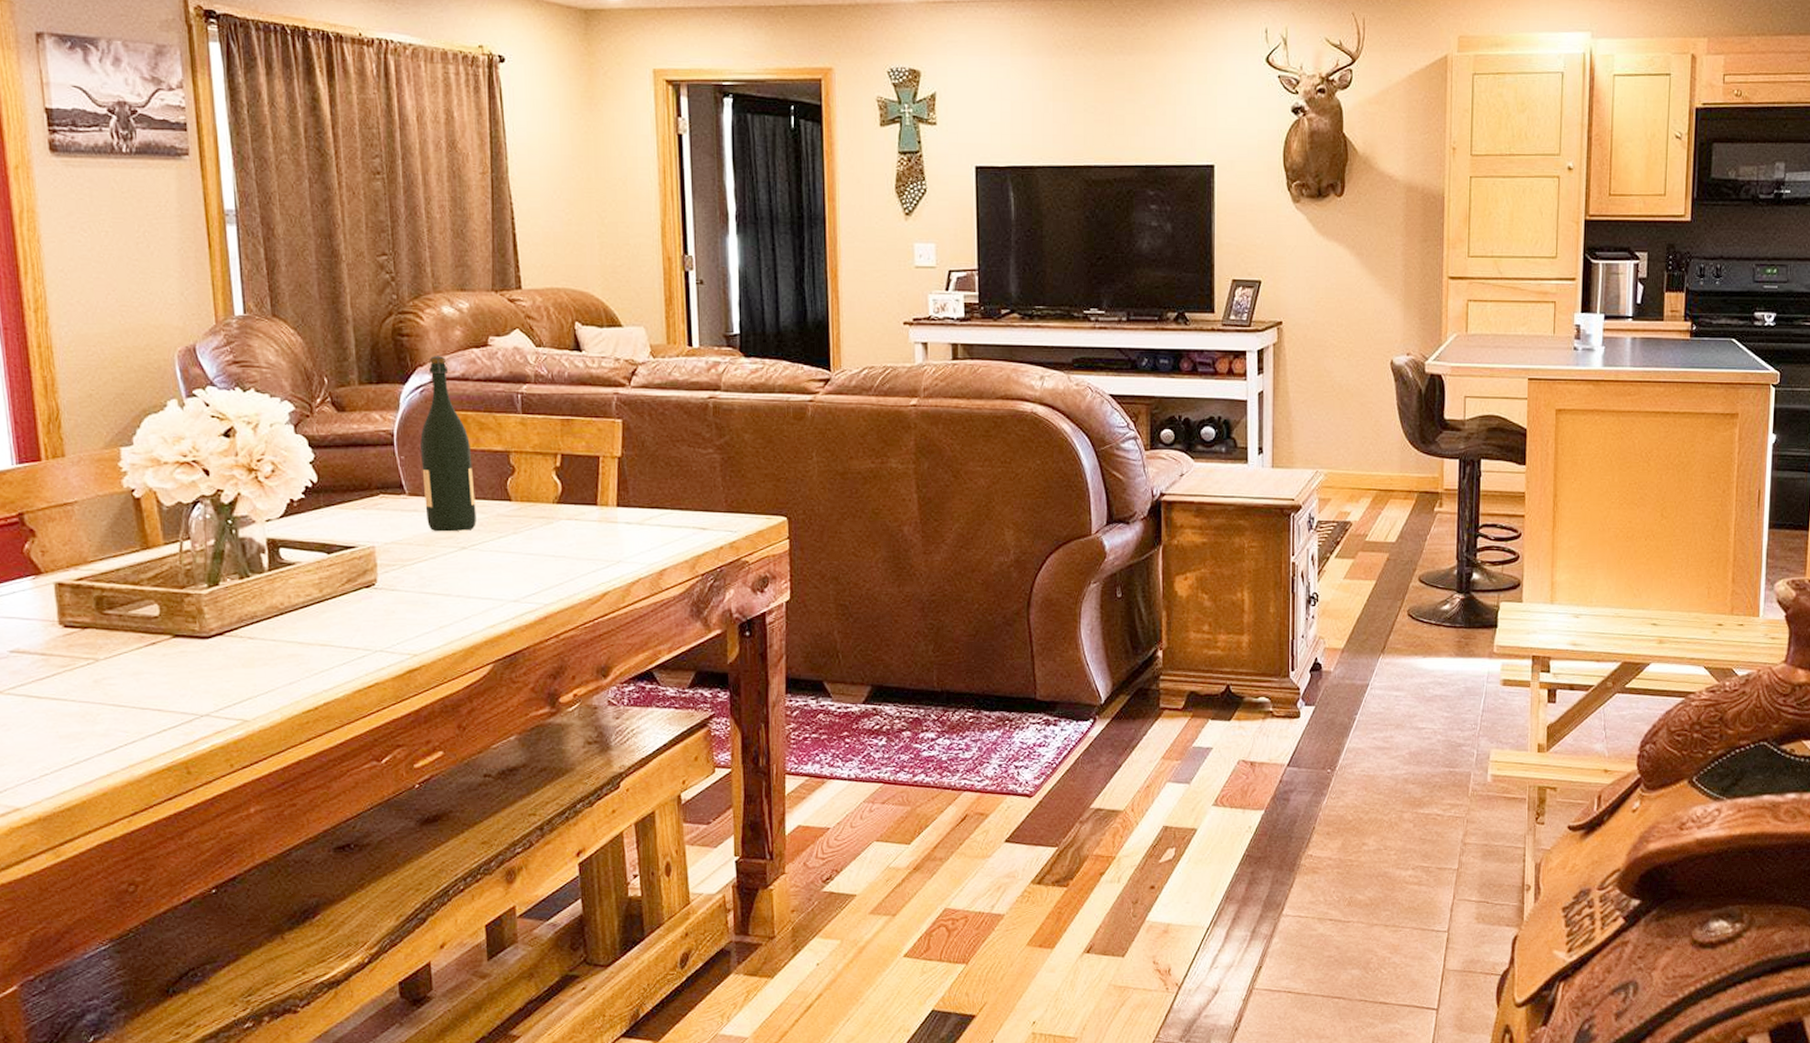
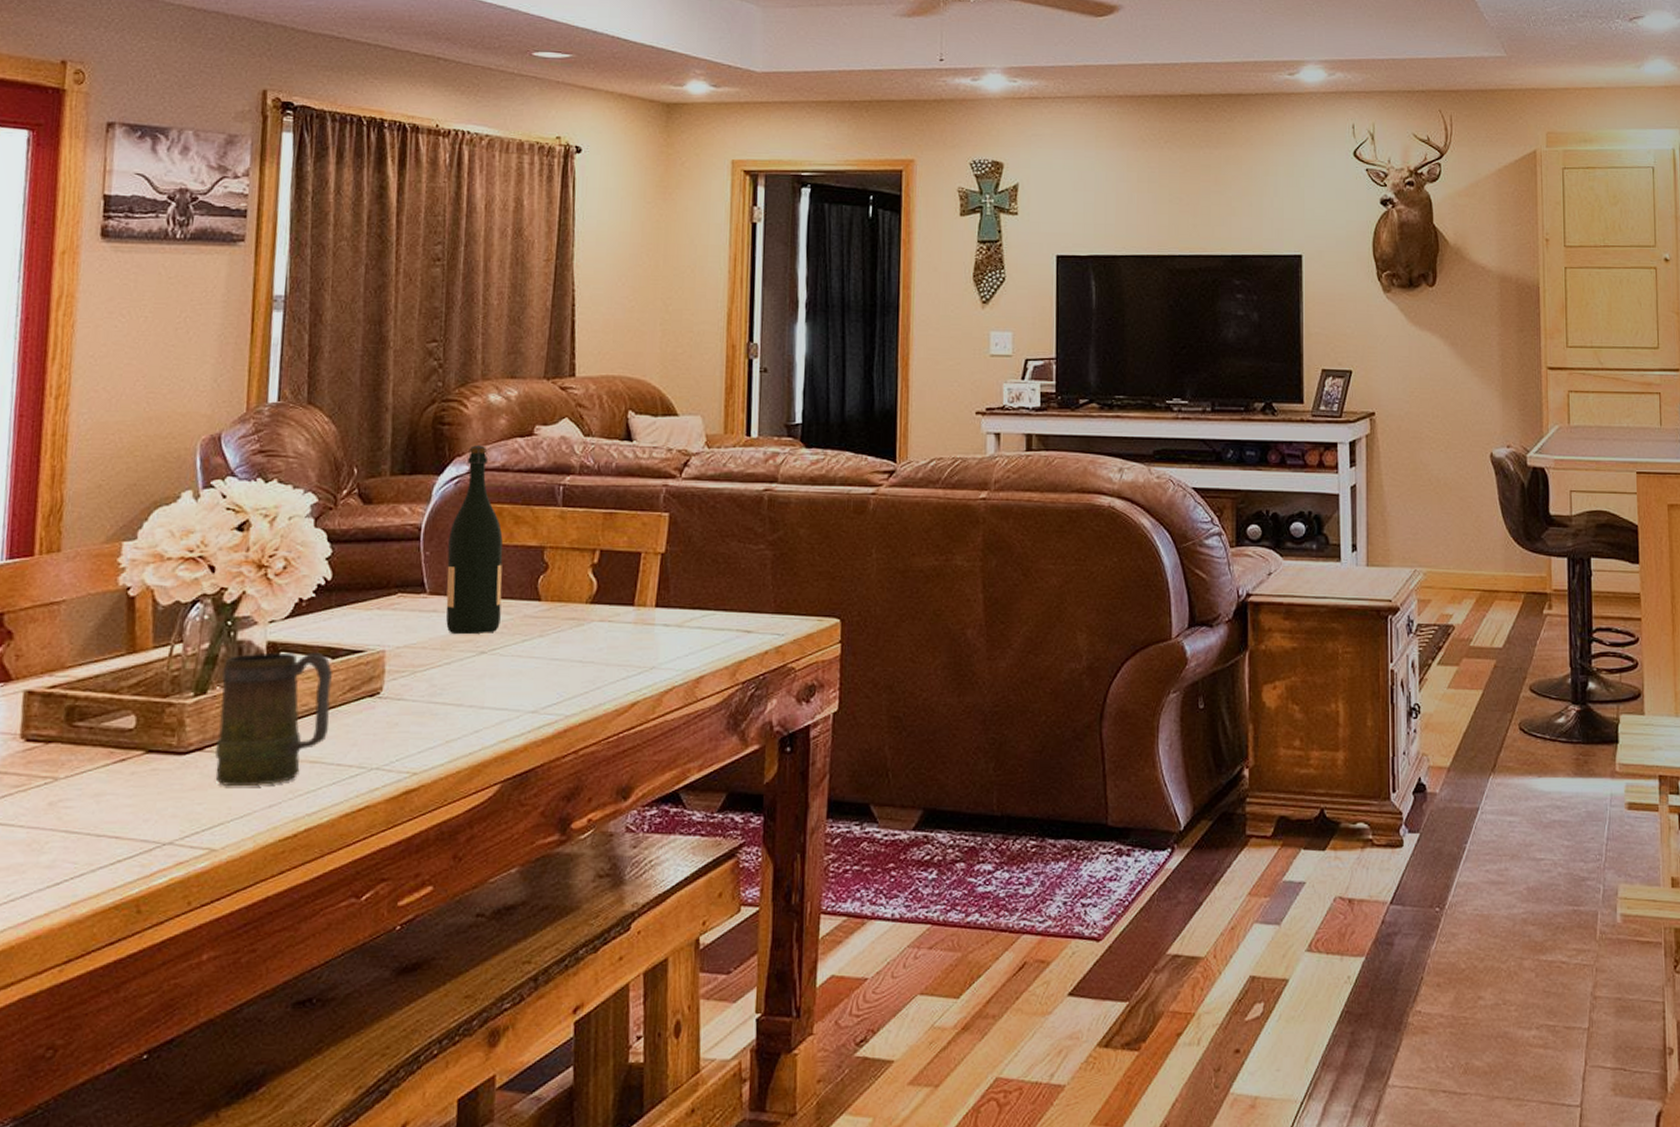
mug: none [230,548,334,667] -> present [214,652,332,787]

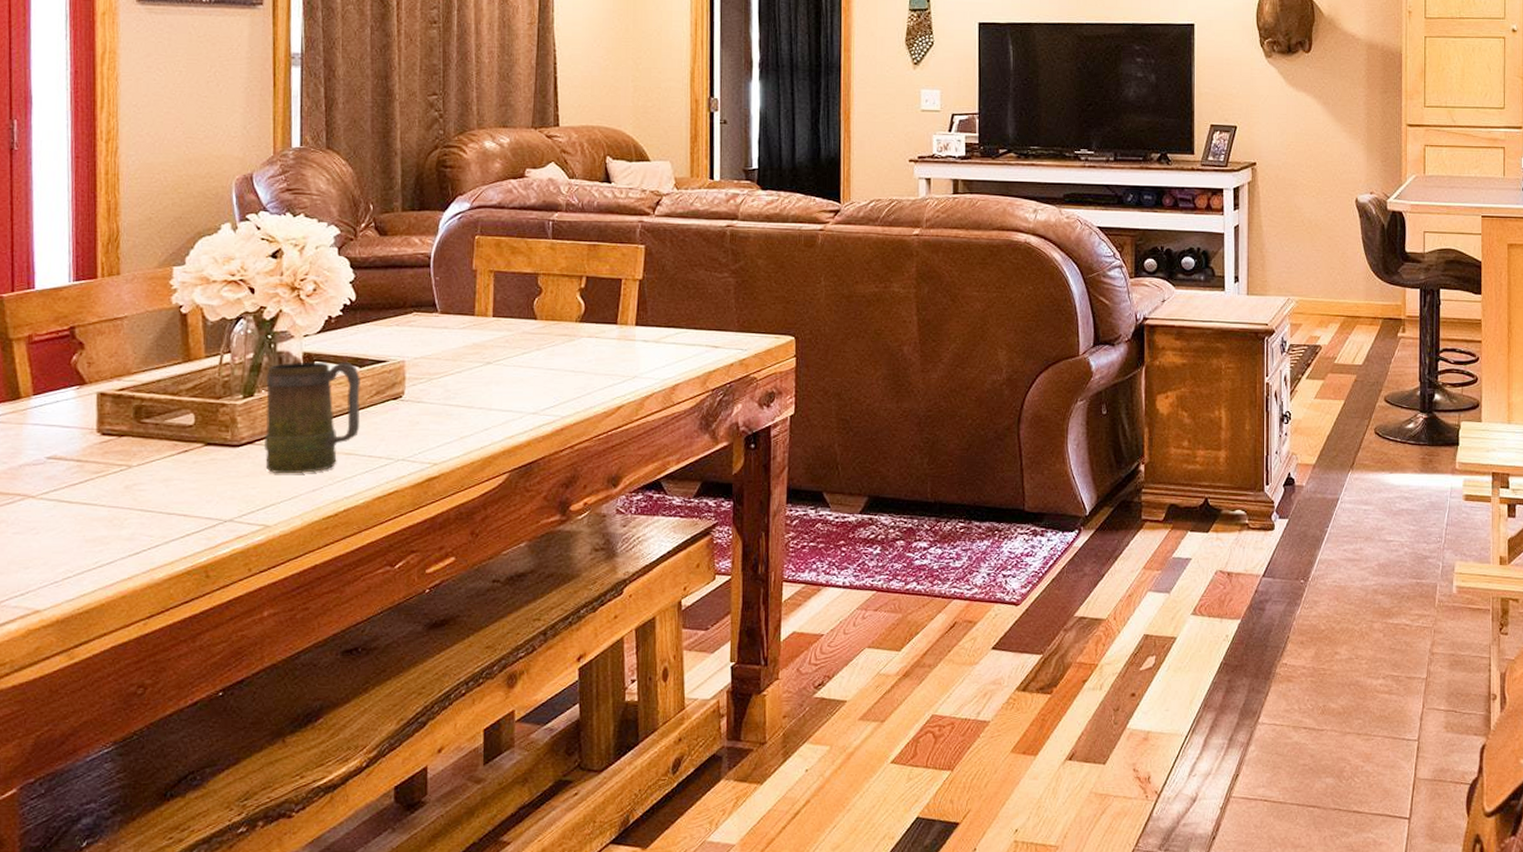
wine bottle: present [446,445,503,635] -> none [455,186,503,348]

